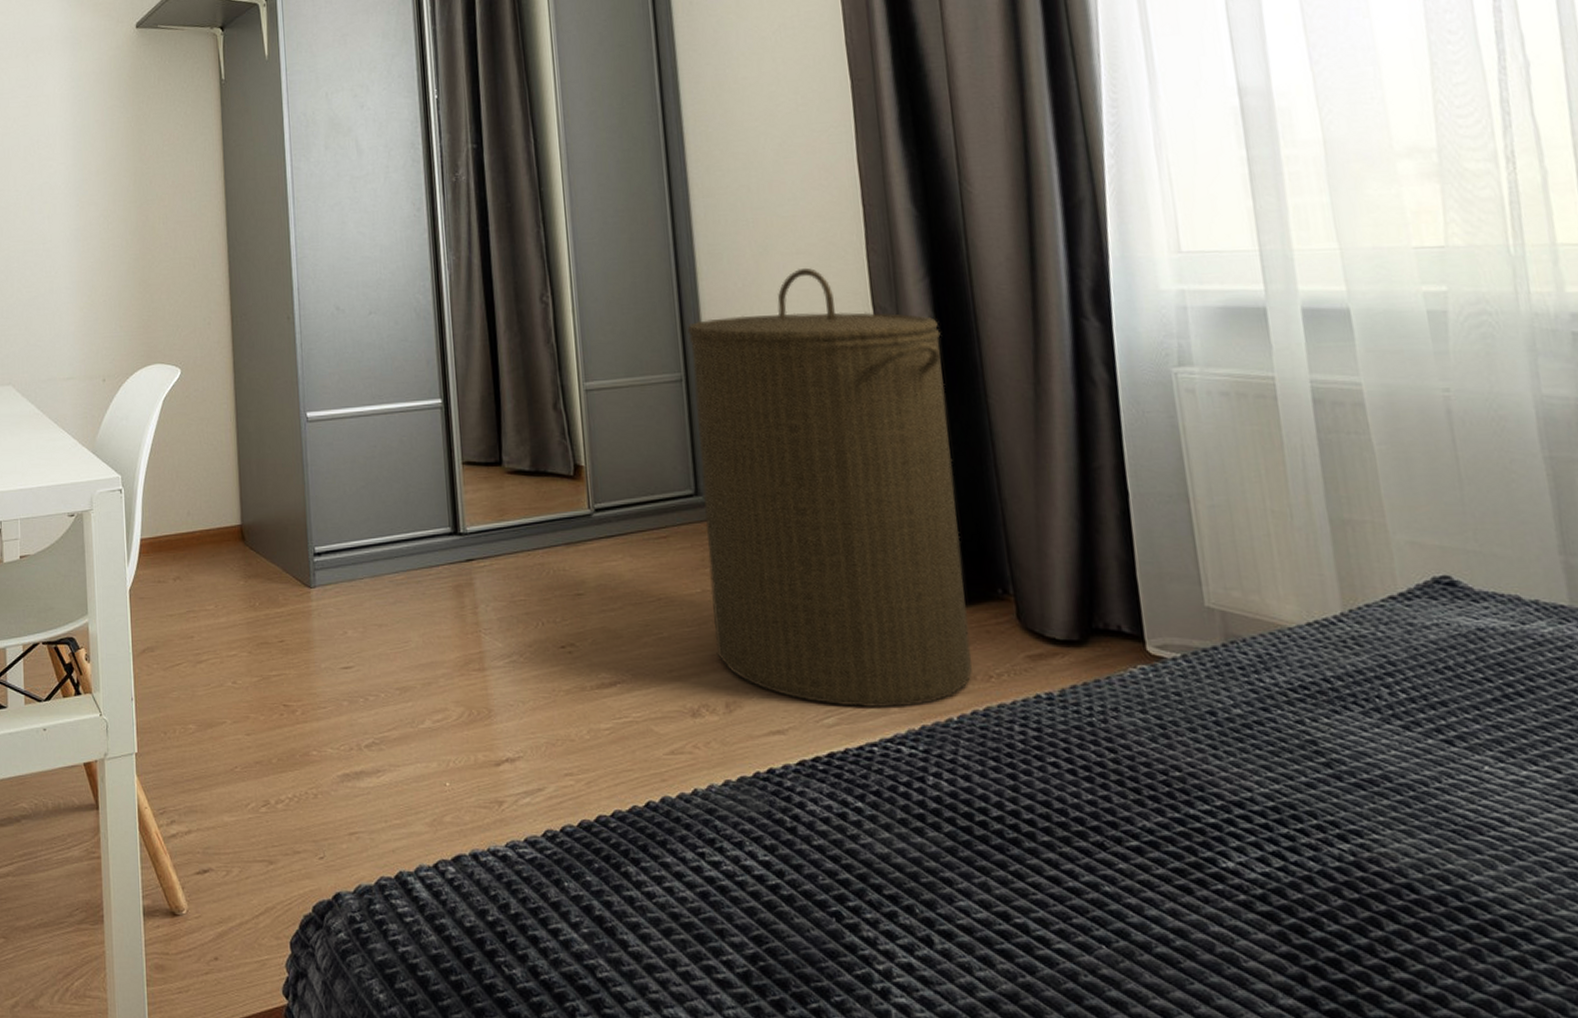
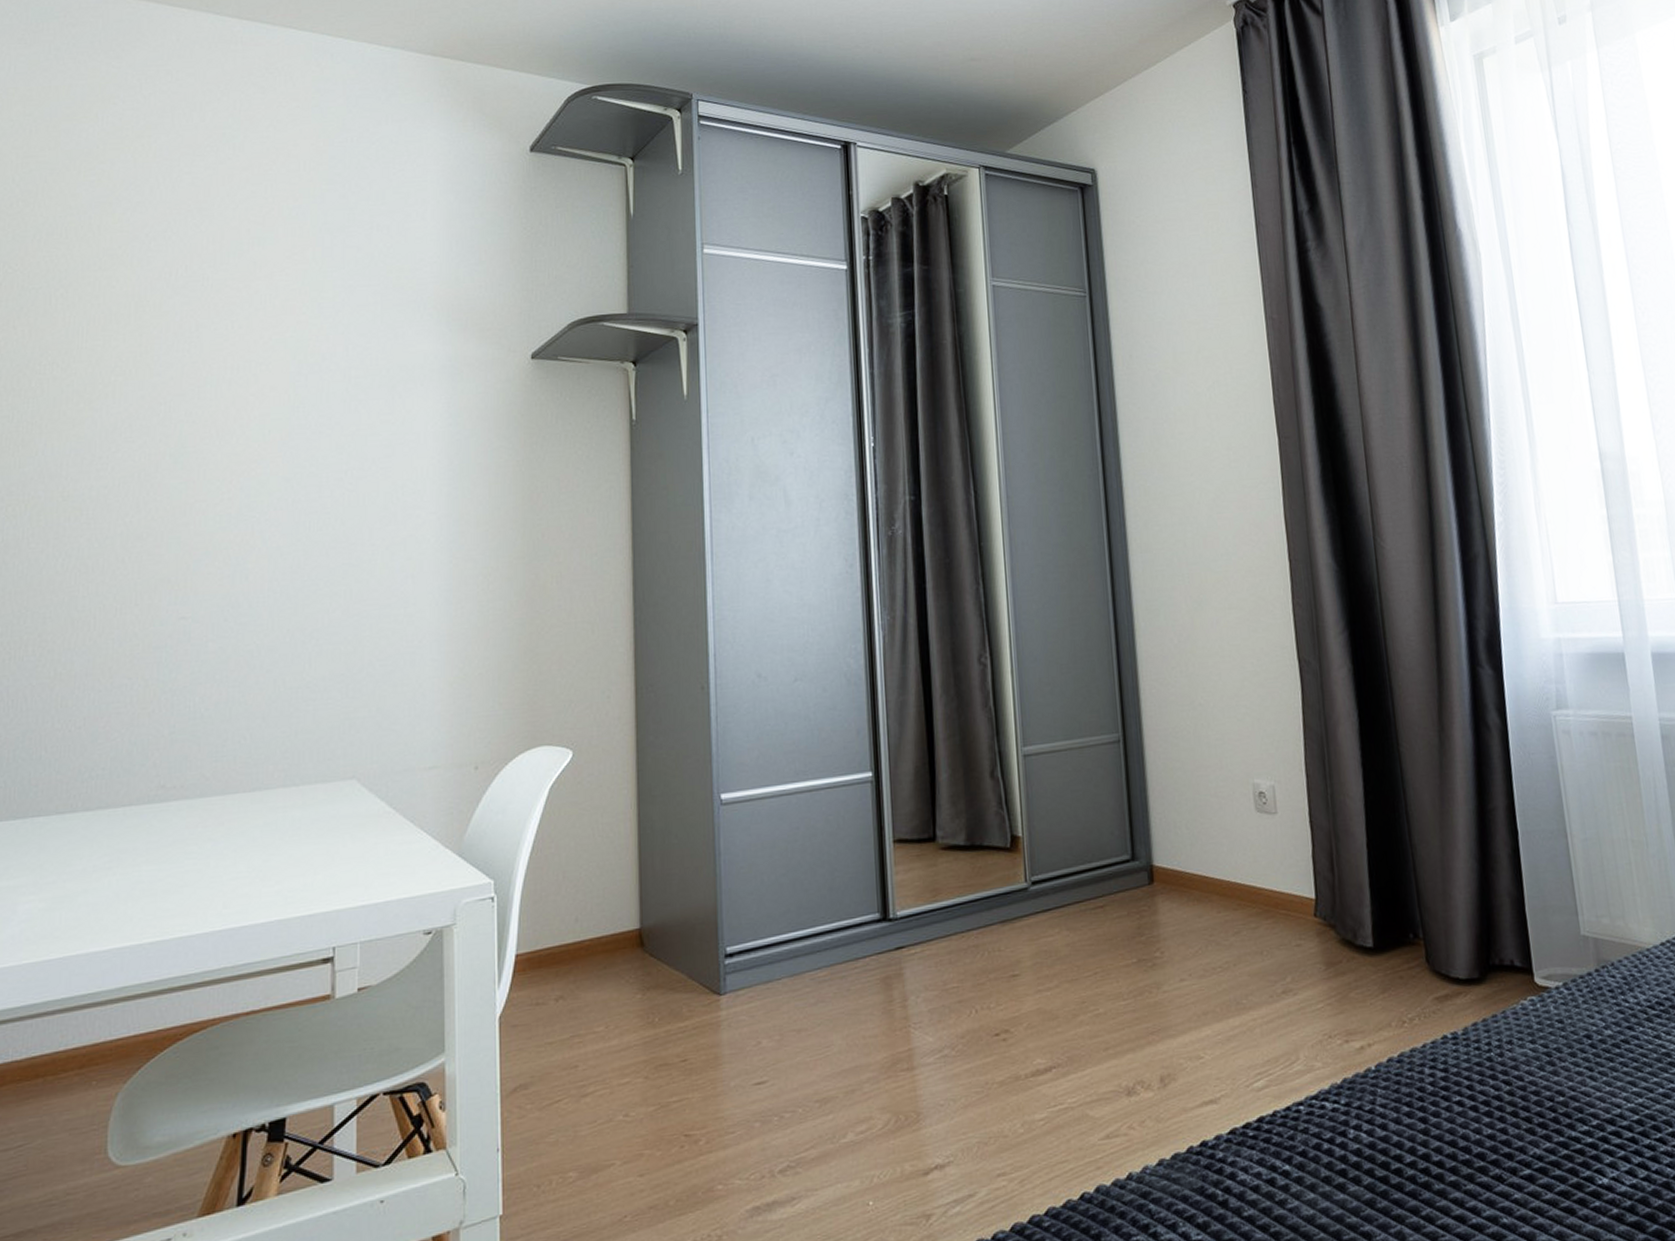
laundry hamper: present [687,267,972,709] -> none [1125,622,1388,1068]

